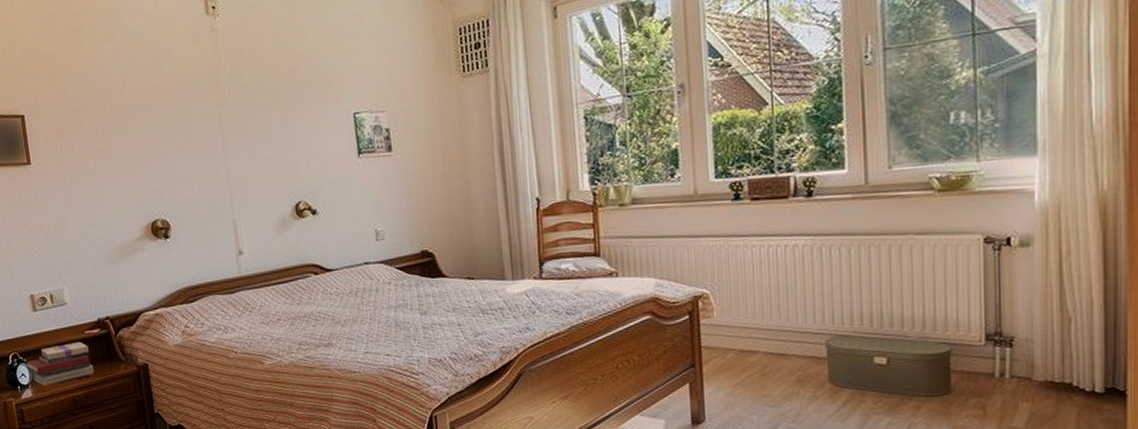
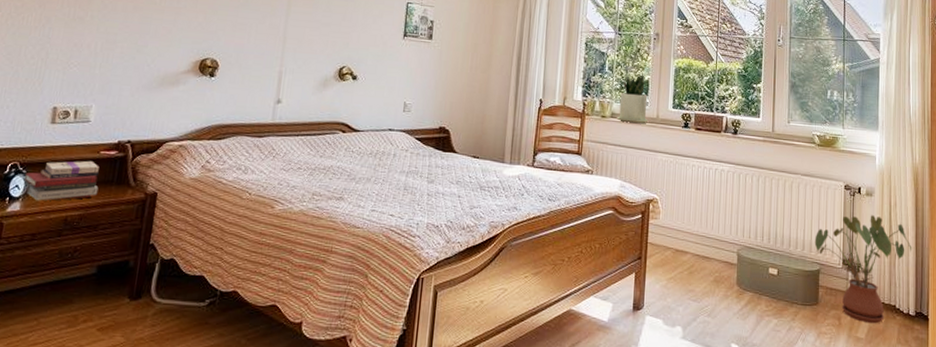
planter: none [639,142,684,207] -> present [616,73,649,124]
house plant: none [940,271,1098,409] -> present [814,215,912,324]

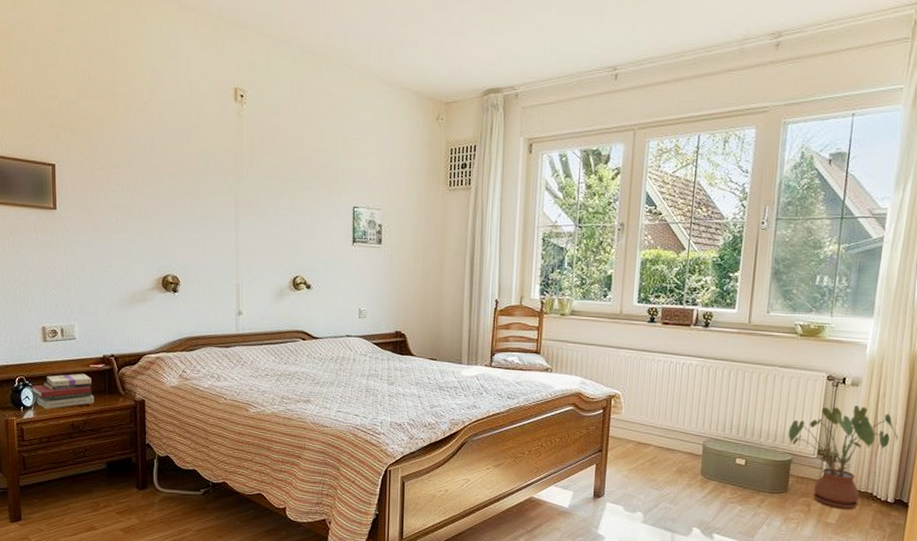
planter: present [616,73,649,124] -> none [576,268,611,320]

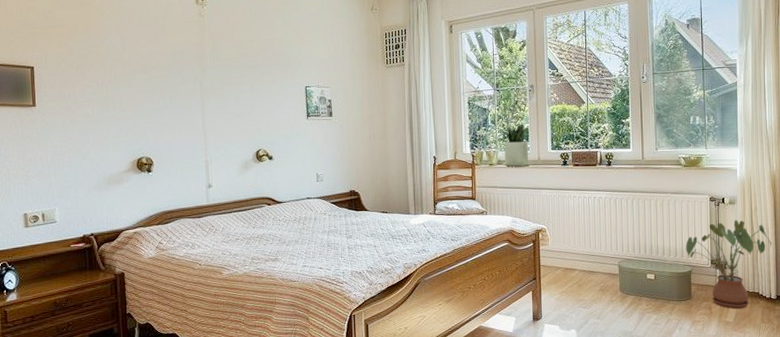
books: present [31,373,95,409] -> none [14,253,76,291]
planter: none [576,268,611,320] -> present [502,124,531,167]

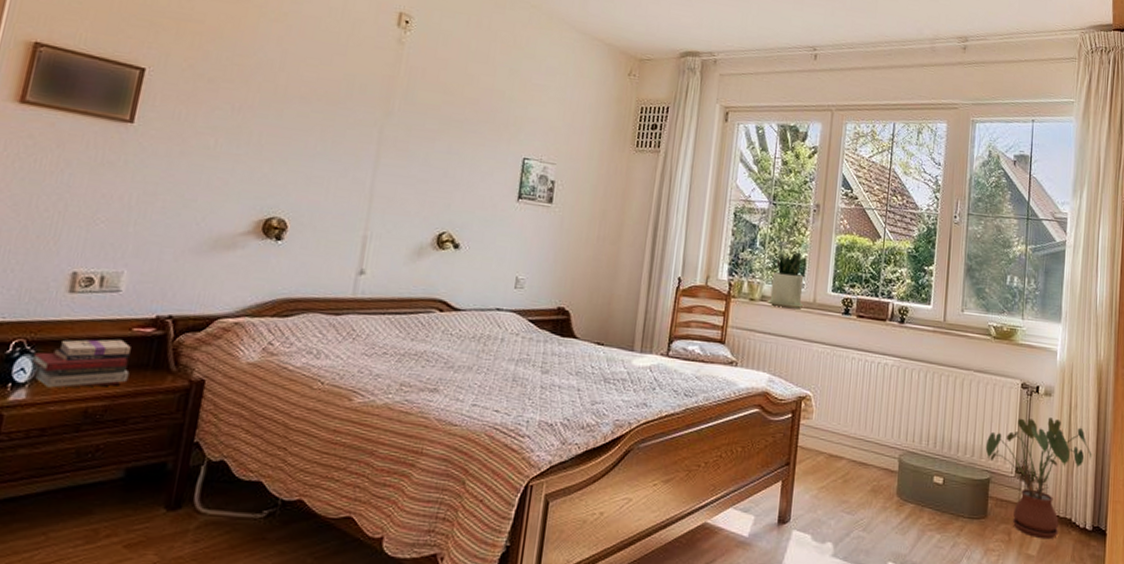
books: none [14,253,76,291] -> present [31,339,132,389]

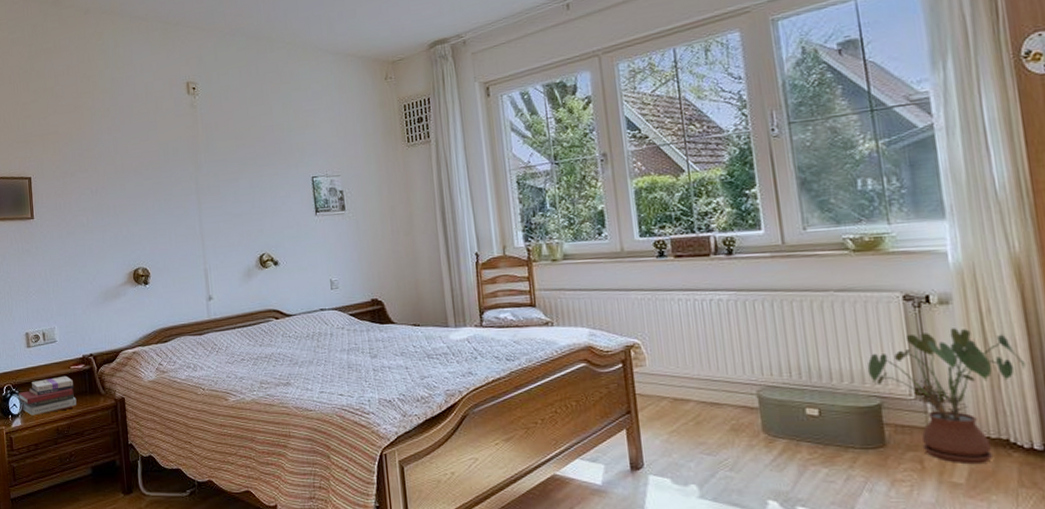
planter: present [767,249,804,309] -> none [568,204,612,262]

